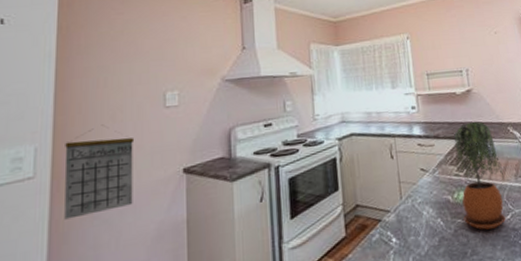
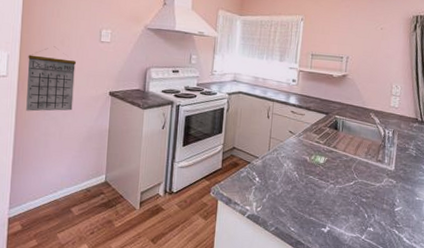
potted plant: present [454,121,506,230] -> none [315,102,357,189]

